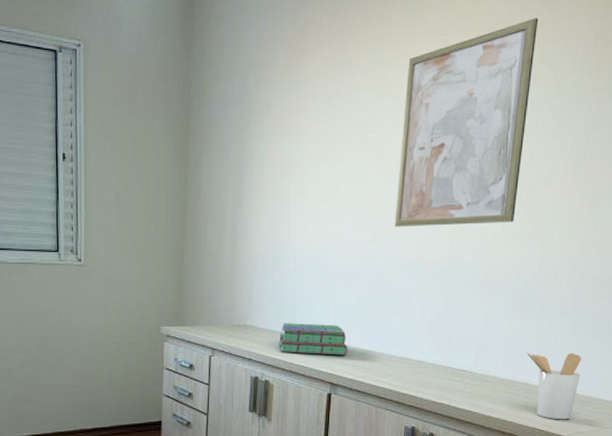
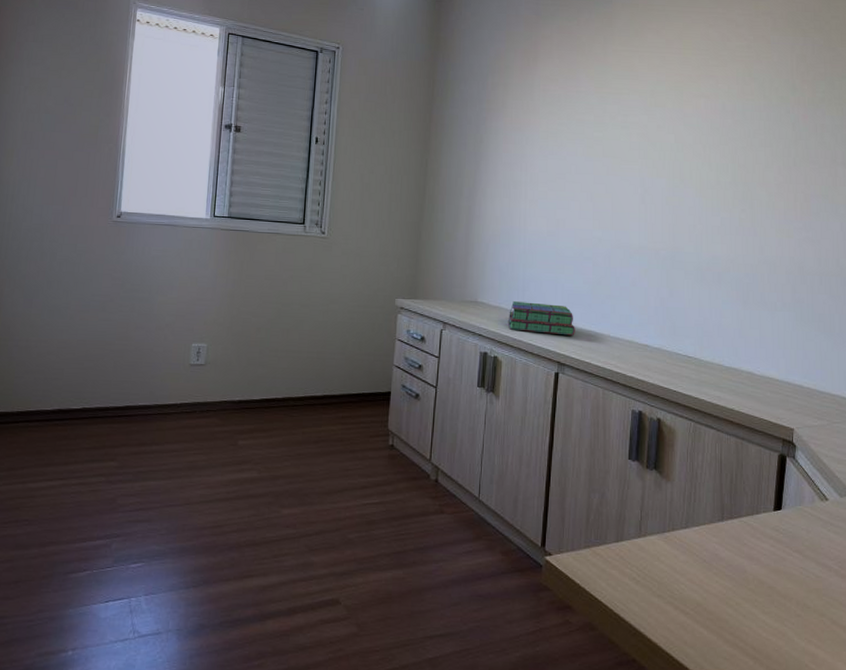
wall art: present [394,18,539,227] -> none [619,42,746,218]
utensil holder: present [526,351,581,420] -> none [750,341,805,412]

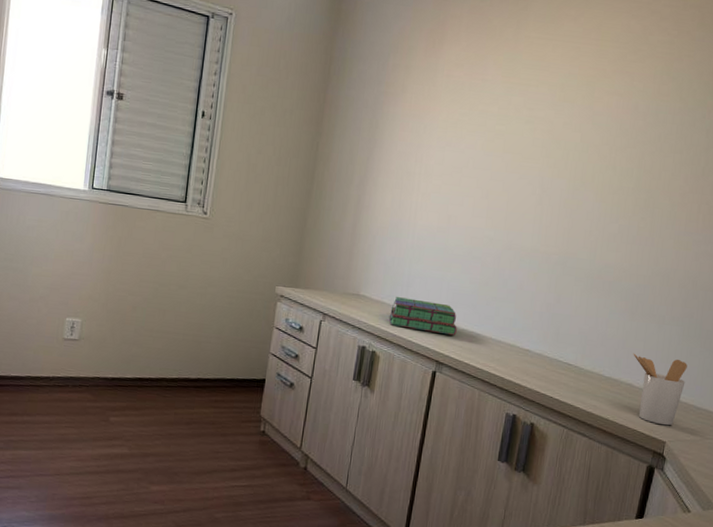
utensil holder: none [750,341,805,412] -> present [633,353,687,426]

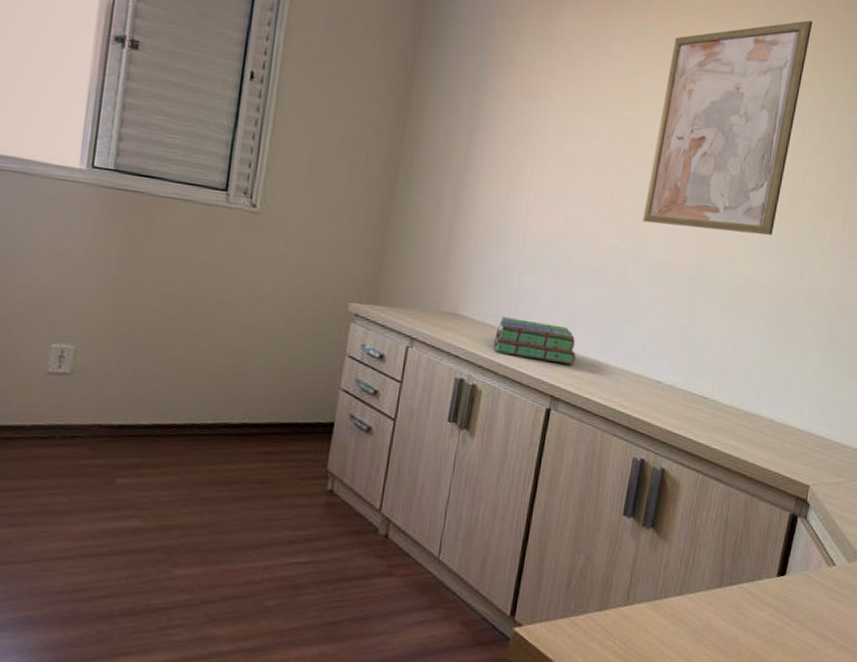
wall art: none [513,37,668,226] -> present [642,20,813,235]
utensil holder: present [633,353,687,426] -> none [775,383,832,467]

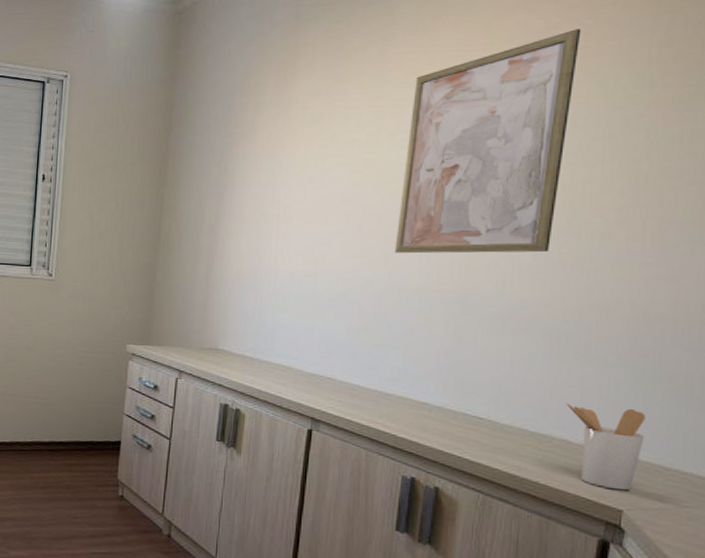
stack of books: present [493,317,576,365] -> none [253,349,334,389]
utensil holder: none [775,383,832,467] -> present [566,402,645,491]

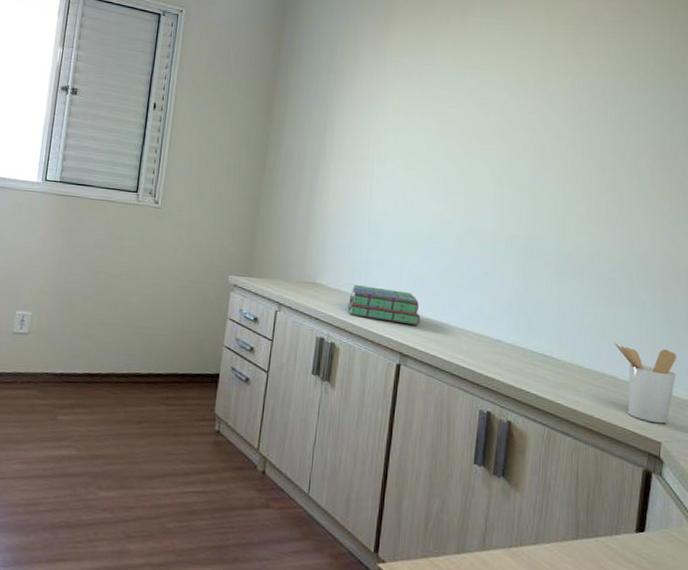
stack of books: none [253,349,334,389] -> present [348,285,421,326]
wall art: present [394,29,582,254] -> none [473,18,619,207]

